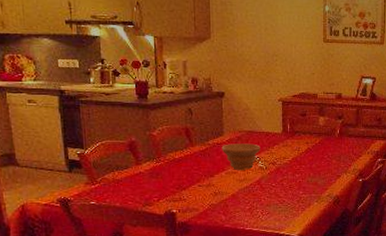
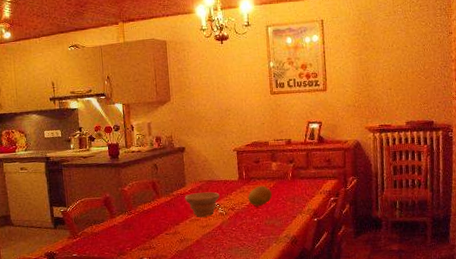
fruit: none [290,141,317,163] -> present [247,185,272,207]

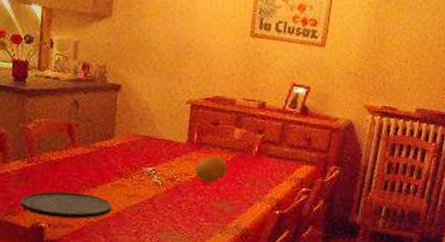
plate: none [127,230,193,252] -> present [20,191,112,219]
bowl: present [184,192,220,217] -> none [109,149,158,184]

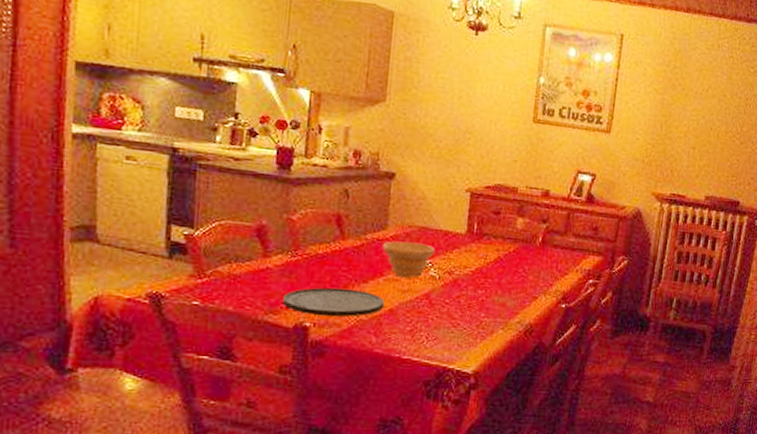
bowl: none [109,149,158,184] -> present [382,241,435,278]
fruit: present [194,156,228,183] -> none [474,247,510,276]

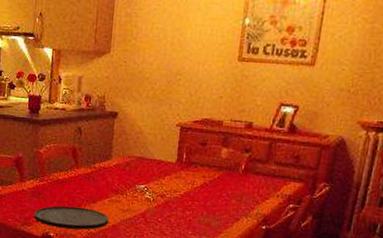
bowl: present [382,241,435,278] -> none [107,169,150,200]

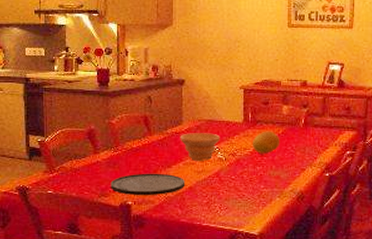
bowl: none [107,169,150,200] -> present [180,133,220,161]
fruit: none [183,174,215,199] -> present [252,131,279,155]

